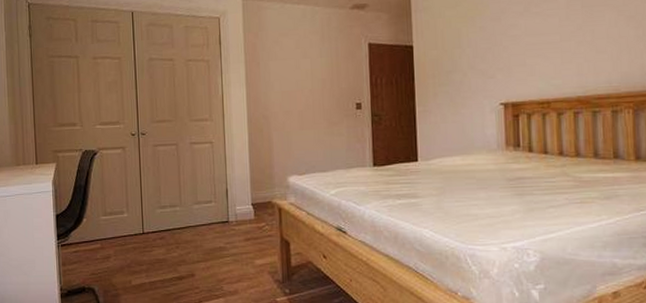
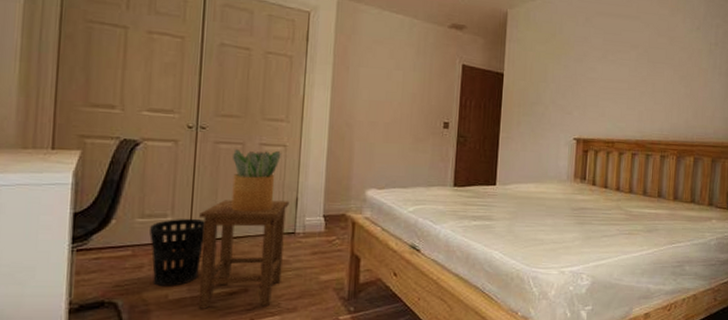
wastebasket: none [112,213,154,273] -> present [149,218,205,286]
stool: none [148,193,221,293] -> present [198,200,289,309]
potted plant: none [169,147,209,205] -> present [231,149,281,212]

